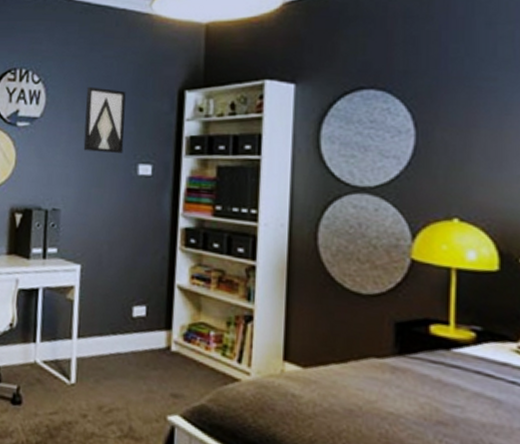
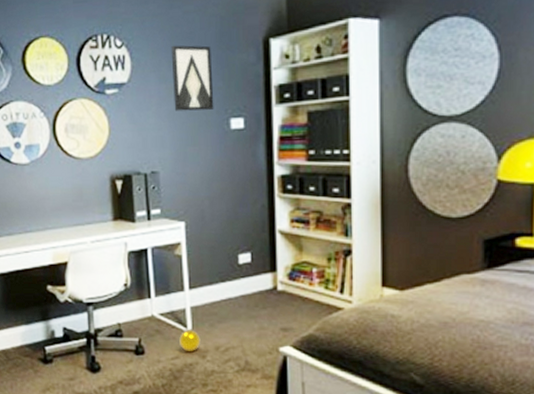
ball: none [60,383,83,408] -> present [179,330,201,351]

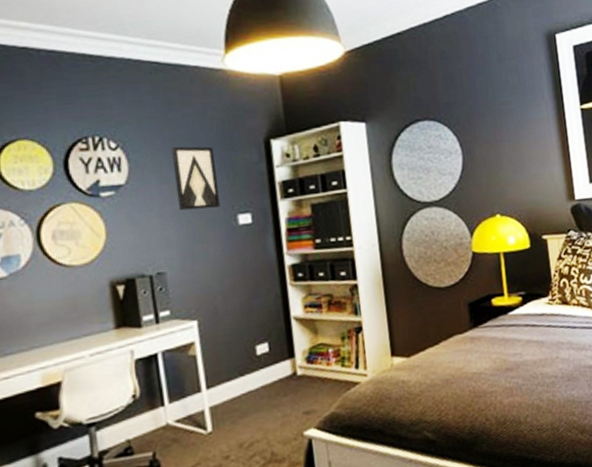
ball: present [179,330,201,351] -> none [199,431,223,455]

